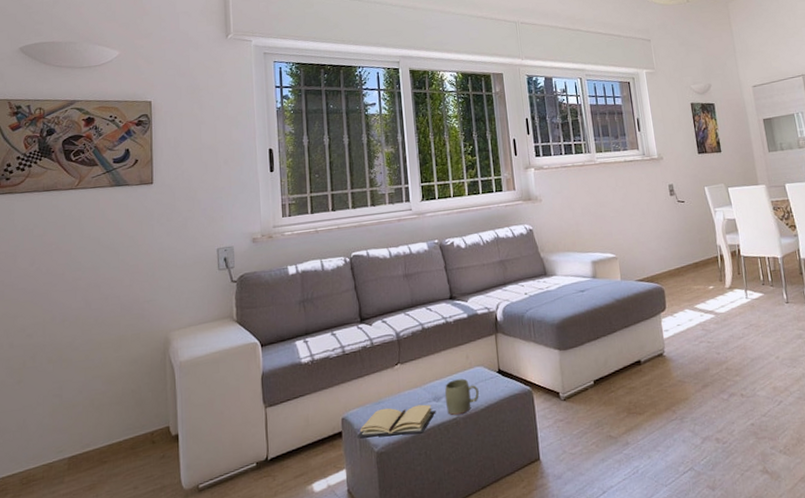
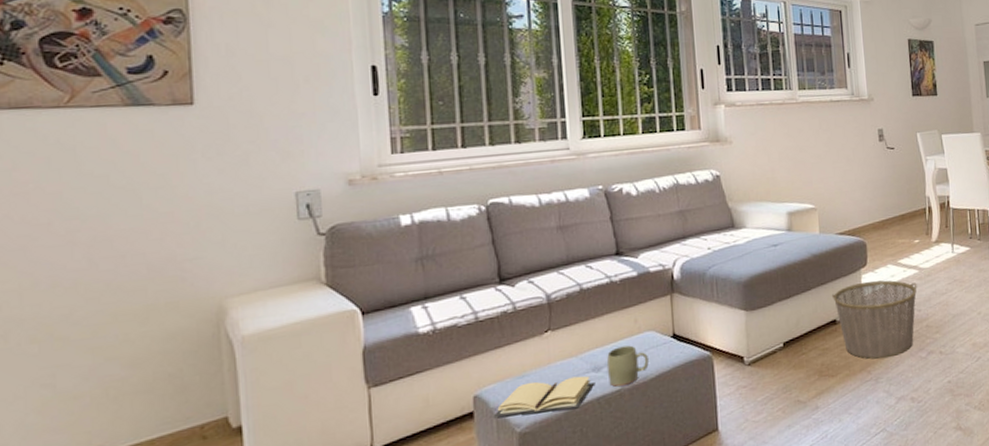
basket: none [635,324,715,399] -> present [831,280,917,359]

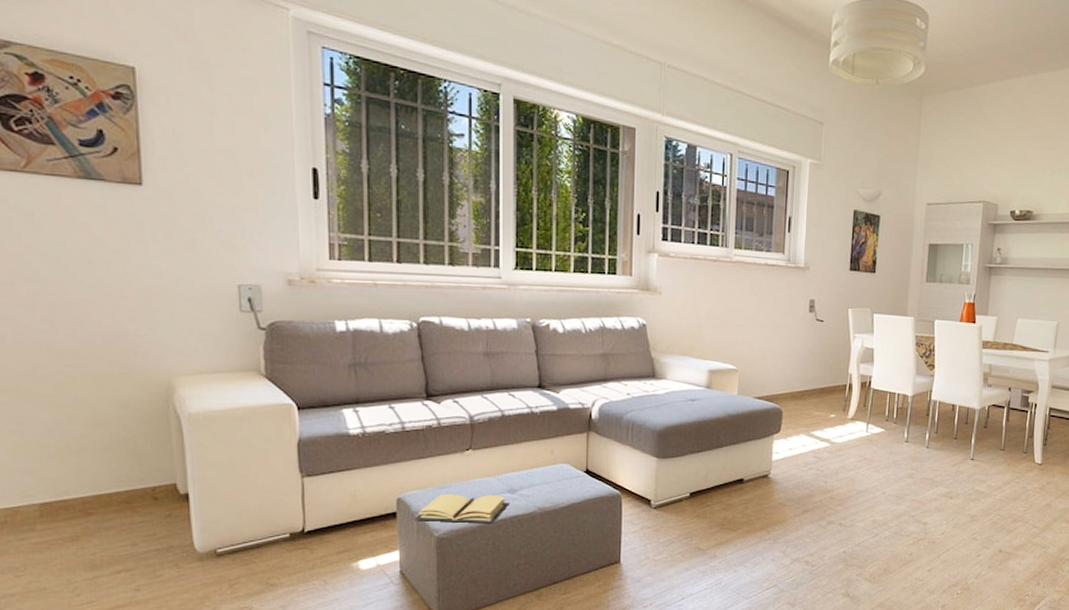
mug: present [606,345,649,387] -> none [521,474,561,509]
basket: present [831,280,917,359] -> none [741,447,827,521]

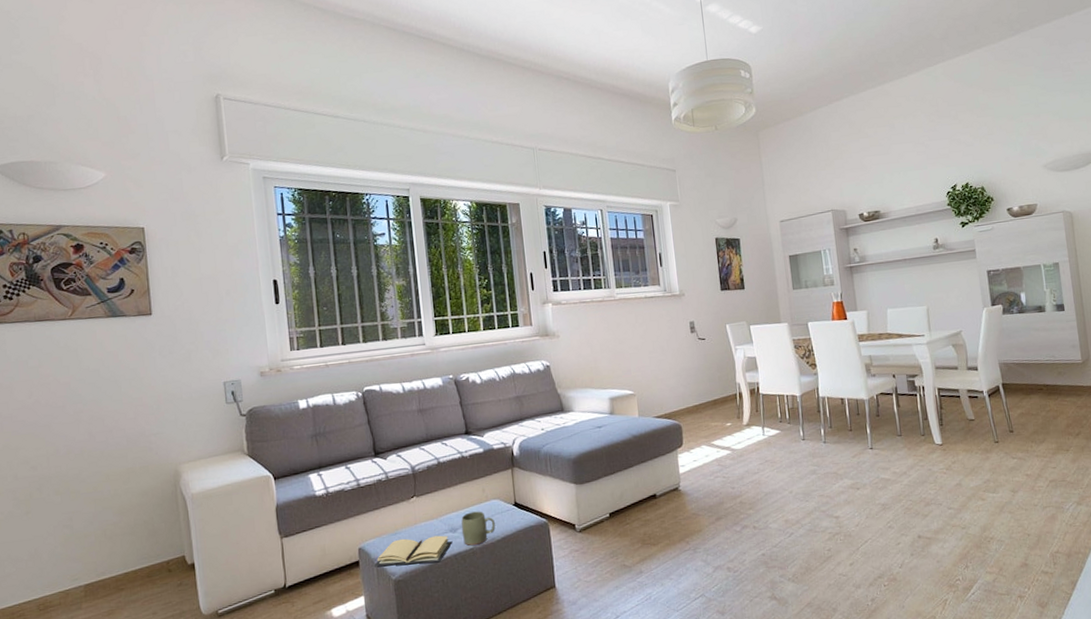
mug: none [521,474,561,509] -> present [461,511,495,545]

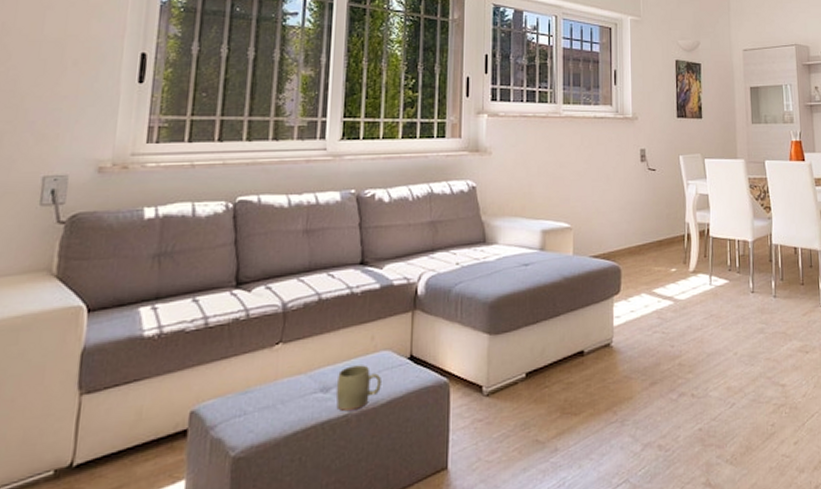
book: present [373,535,452,567] -> none [207,396,320,438]

